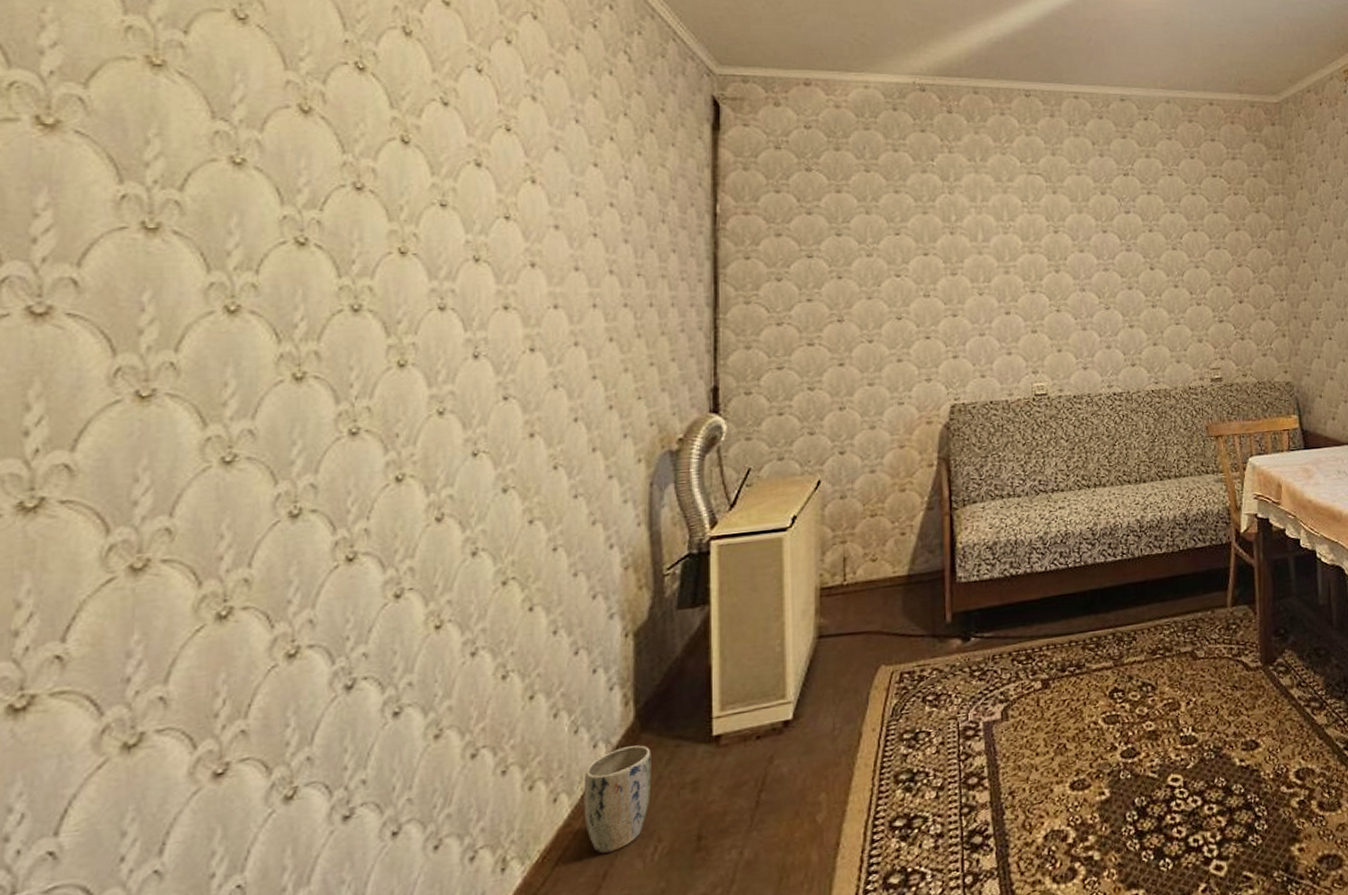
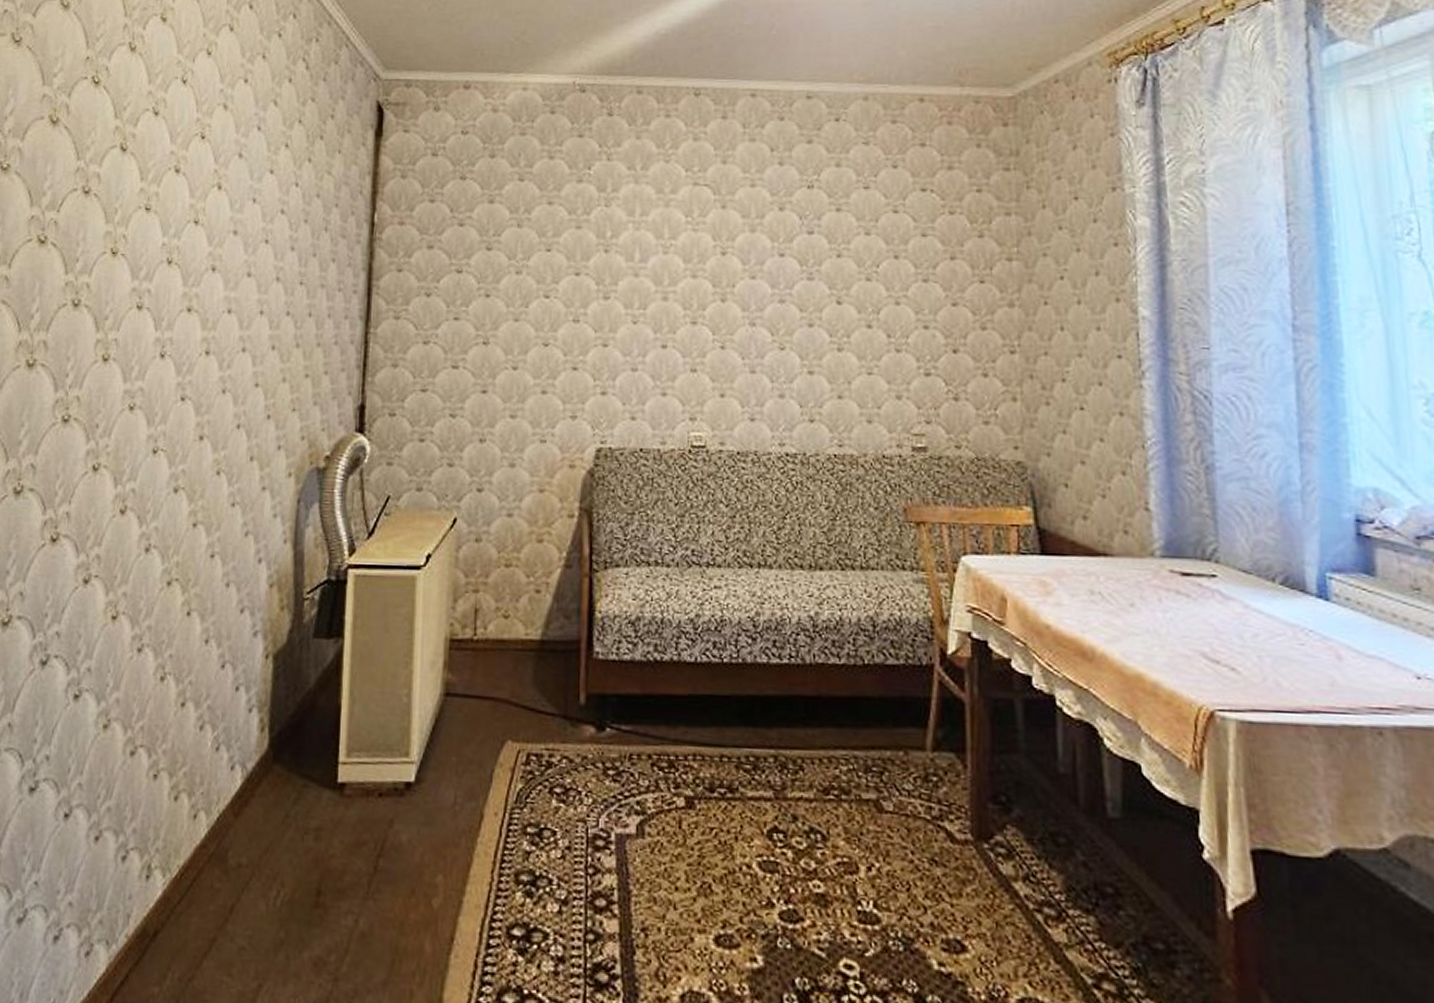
plant pot: present [583,745,652,854] -> none [218,775,281,885]

